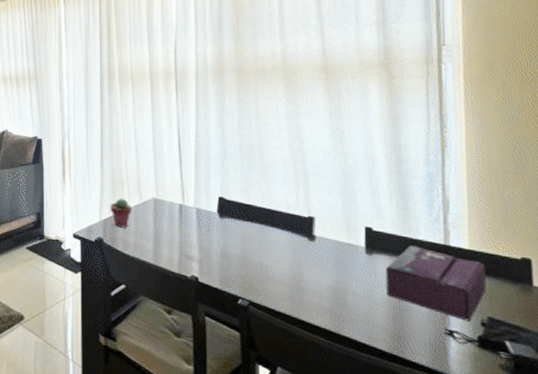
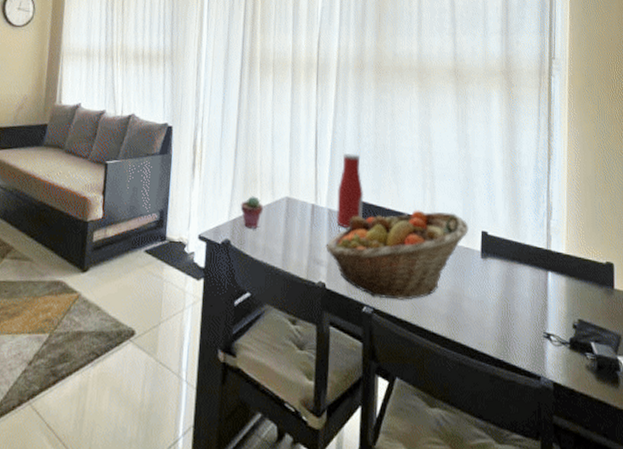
fruit basket: none [196,207,350,294] -> present [326,210,469,300]
bottle: none [204,154,233,227] -> present [336,152,364,229]
tissue box: present [385,245,487,321] -> none [497,249,578,324]

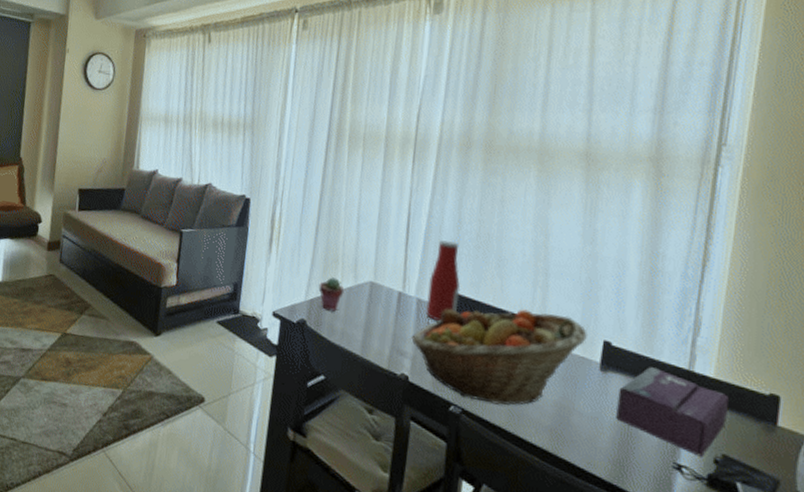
tissue box: none [497,249,578,324] -> present [616,366,729,457]

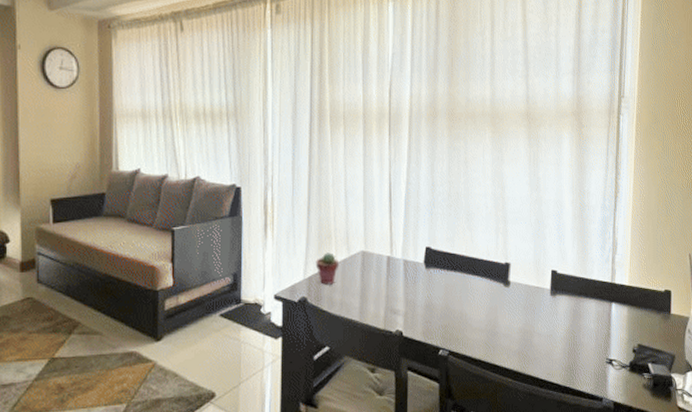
fruit basket: present [411,309,587,405] -> none [402,254,539,341]
bottle: present [426,239,461,322] -> none [412,203,439,278]
tissue box: present [616,366,729,457] -> none [565,284,639,350]

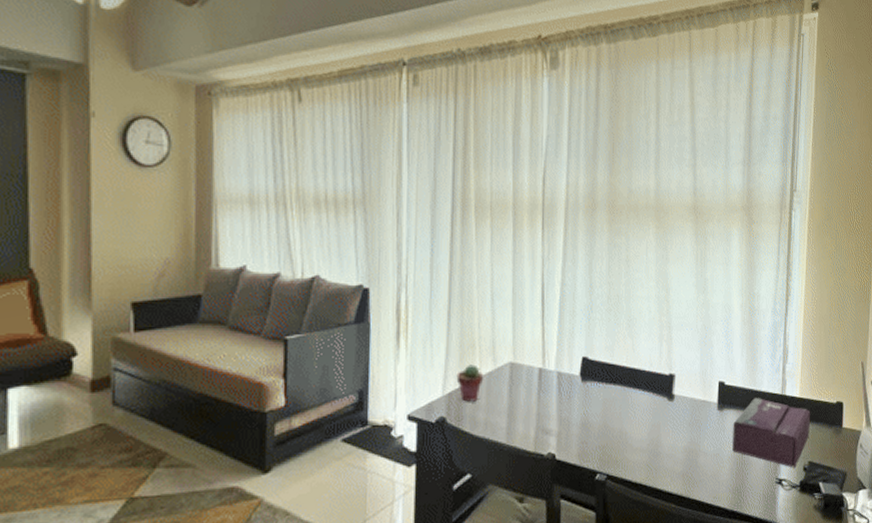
tissue box: none [565,284,639,350] -> present [732,397,810,468]

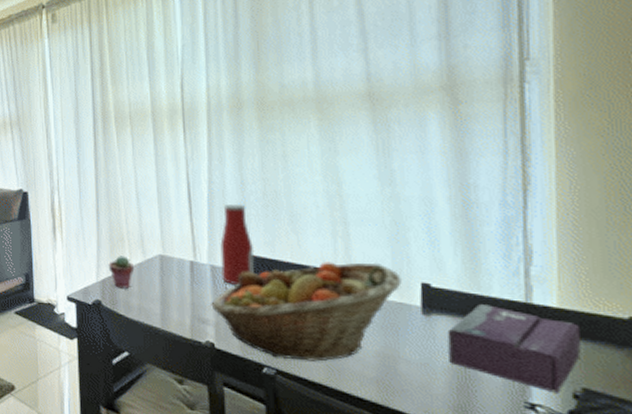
fruit basket: none [555,364,706,463] -> present [211,262,402,362]
bottle: none [567,307,597,392] -> present [220,203,256,286]

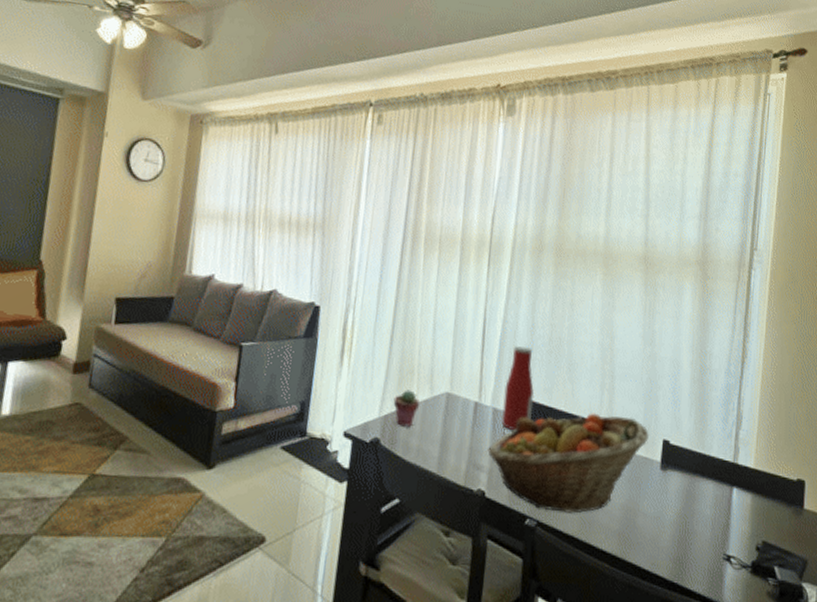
tissue box: present [447,303,581,393] -> none [675,461,766,546]

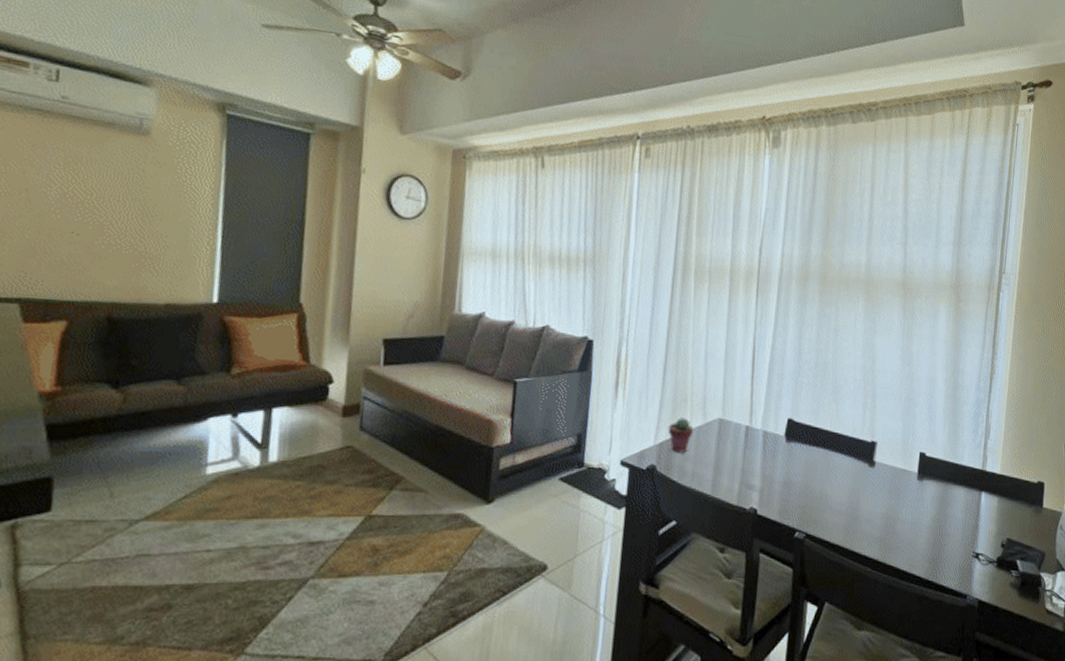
fruit basket: present [488,413,649,514] -> none [759,431,907,524]
bottle: present [501,345,535,431] -> none [771,370,802,452]

